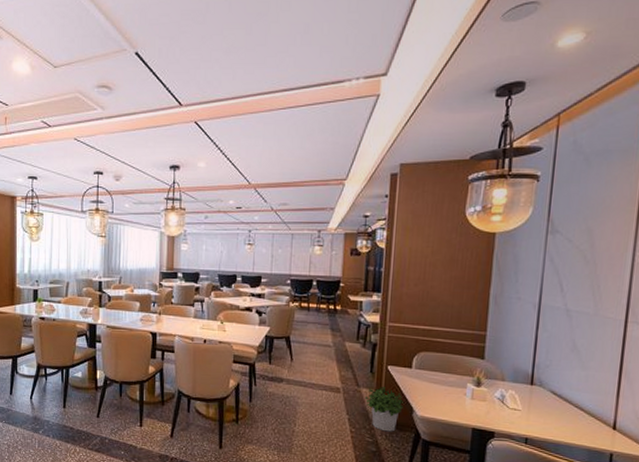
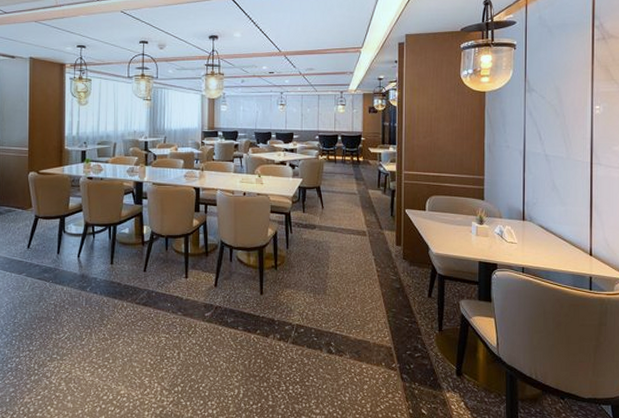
potted plant: present [364,386,404,432] -> none [387,228,420,269]

